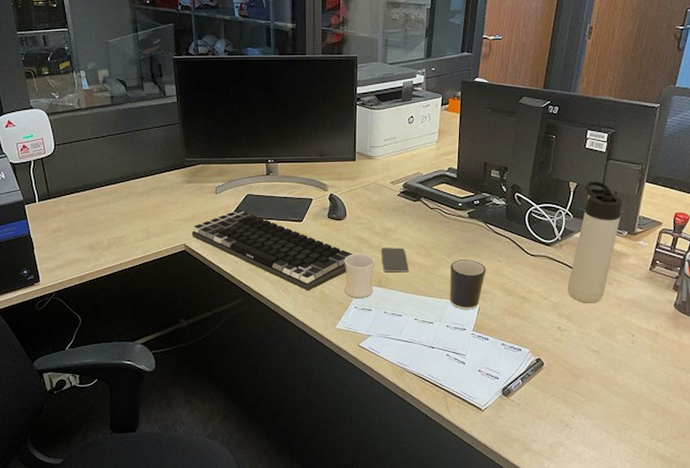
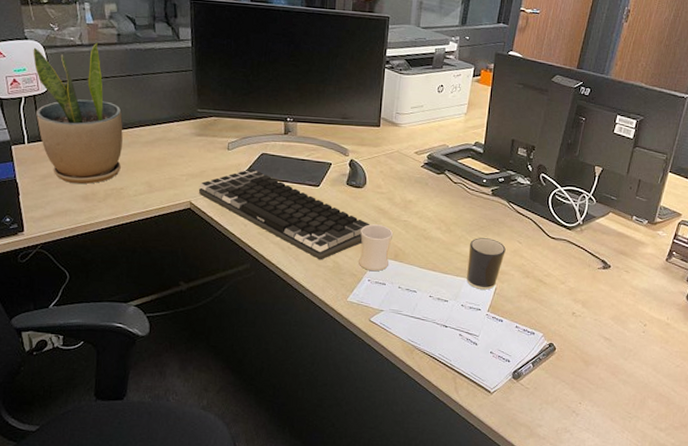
potted plant: none [38,105,121,235] -> present [33,42,123,184]
smartphone: present [381,248,409,273] -> none [400,220,427,247]
thermos bottle: present [568,181,622,303] -> none [585,167,645,291]

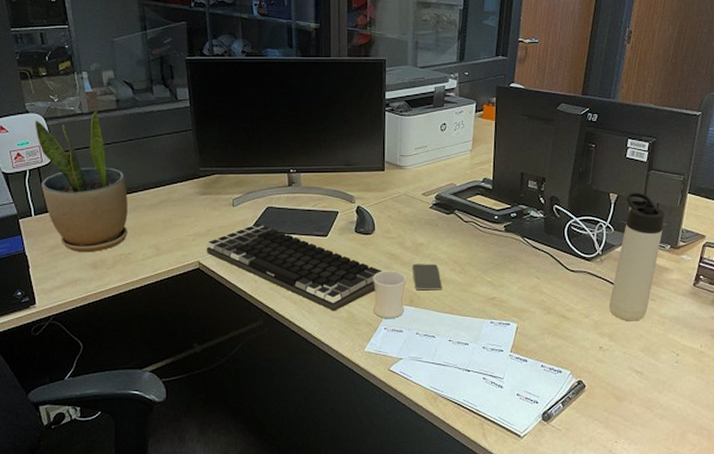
smartphone: none [400,220,427,247] -> present [413,264,442,291]
mug: present [467,238,506,290] -> none [485,276,524,330]
thermos bottle: none [585,167,645,291] -> present [609,192,665,321]

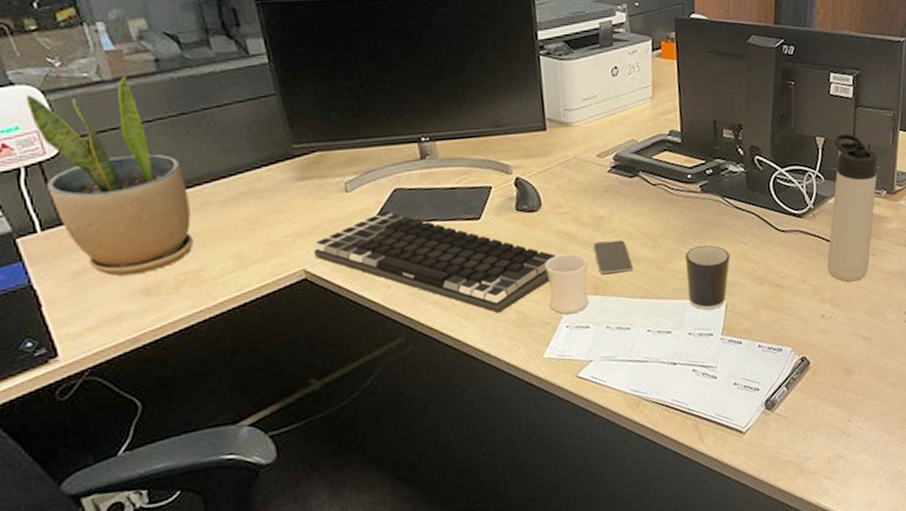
mug: none [485,276,524,330] -> present [685,245,730,310]

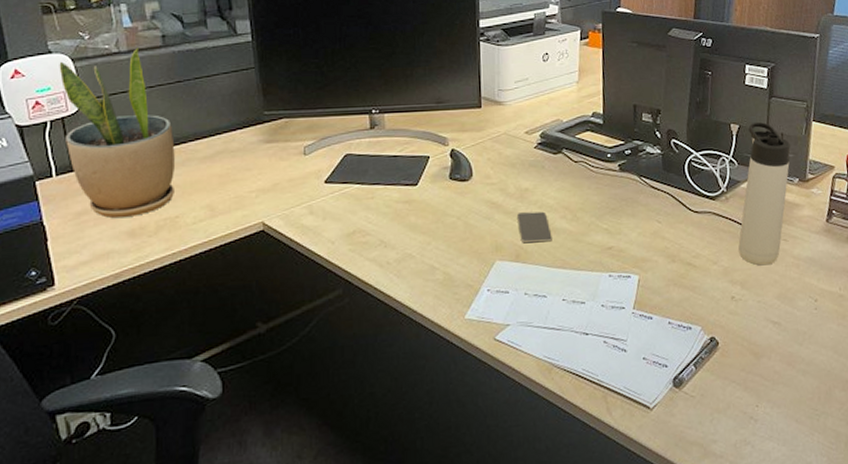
computer keyboard: present [313,210,555,313] -> none [272,173,482,273]
mug: present [545,253,589,315] -> none [472,221,512,279]
mug: present [685,245,730,310] -> none [601,221,644,284]

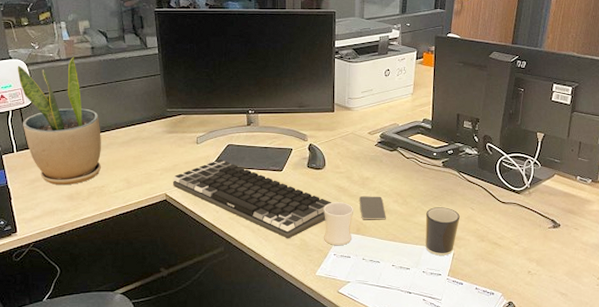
computer keyboard: none [272,173,482,273] -> present [172,158,331,239]
mug: none [472,221,512,279] -> present [324,202,354,246]
mug: none [601,221,644,284] -> present [425,207,460,256]
thermos bottle: present [738,121,791,266] -> none [537,131,586,248]

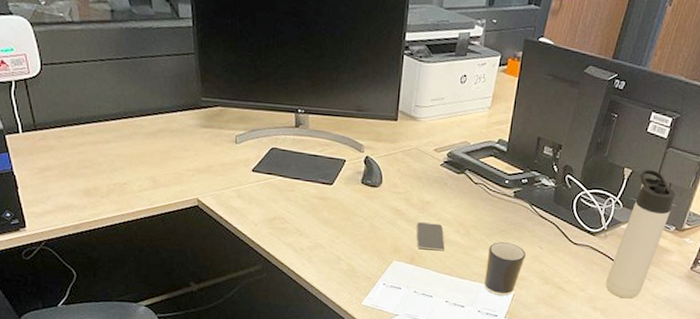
potted plant: present [17,56,101,185] -> none [19,19,123,178]
computer keyboard: present [172,158,331,239] -> none [205,163,385,263]
mug: present [324,202,354,246] -> none [374,226,410,275]
thermos bottle: none [537,131,586,248] -> present [606,169,676,299]

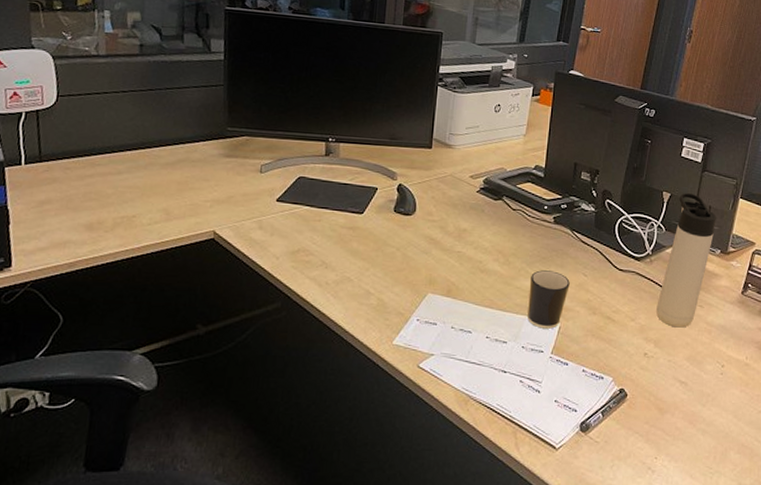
smartphone: present [416,222,445,251] -> none [453,251,484,282]

